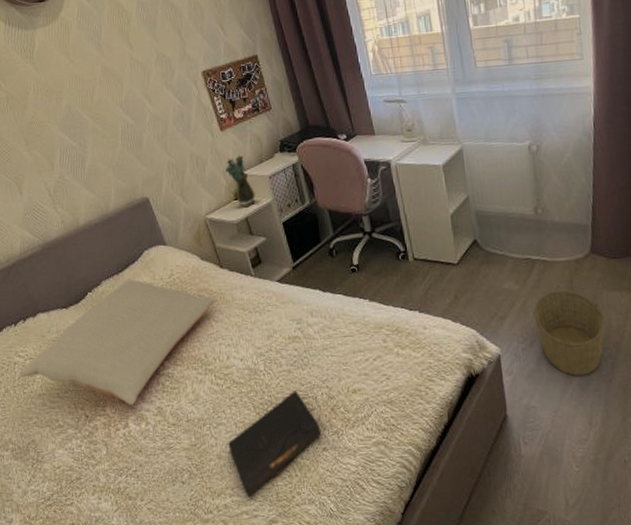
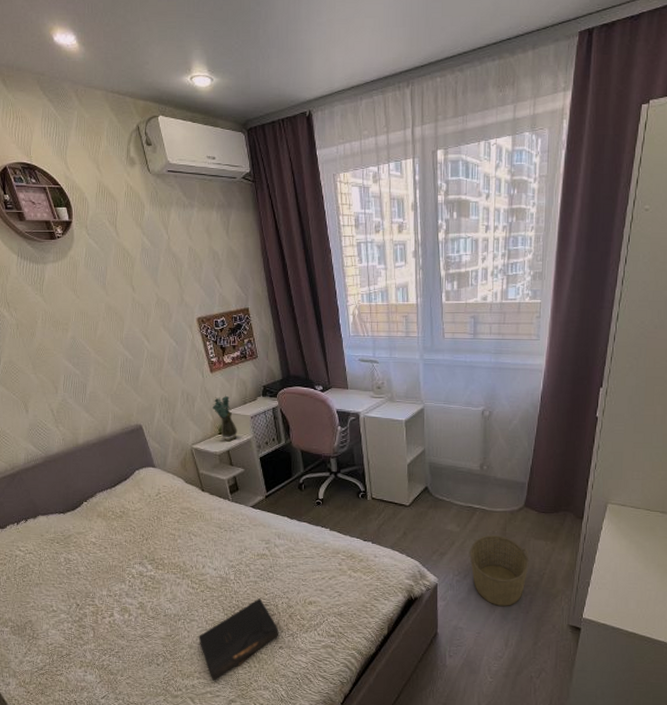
pillow: present [19,279,217,406] -> none [20,493,197,599]

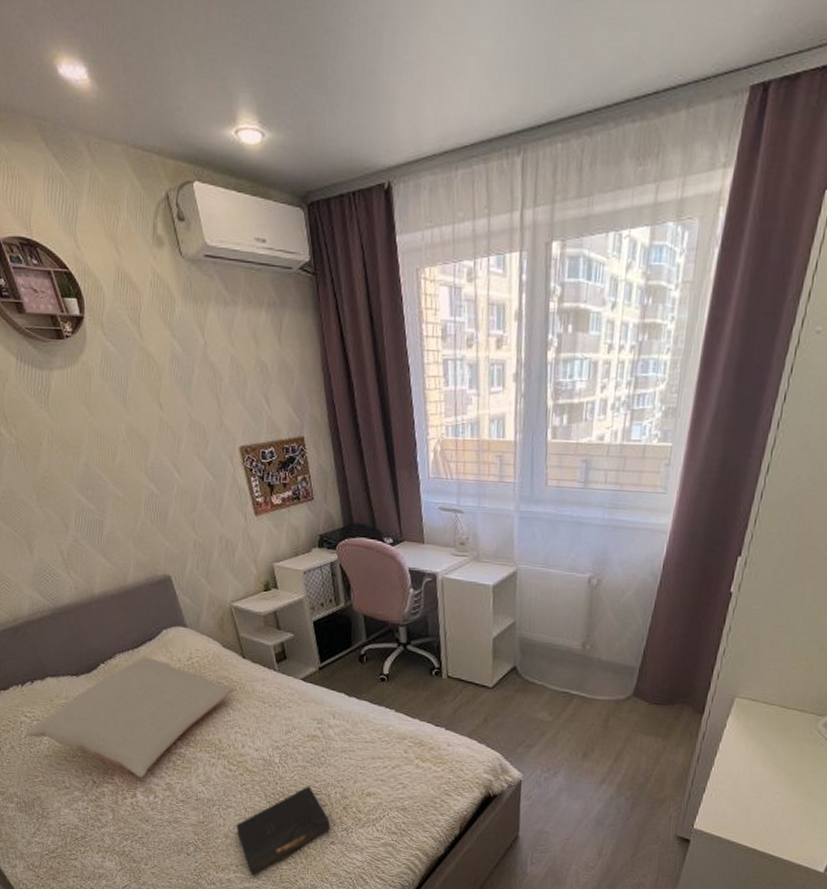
pillow: none [20,493,197,599] -> present [26,656,236,778]
vase: present [213,395,237,442] -> none [257,544,287,601]
basket: present [469,534,529,607] -> none [562,726,634,811]

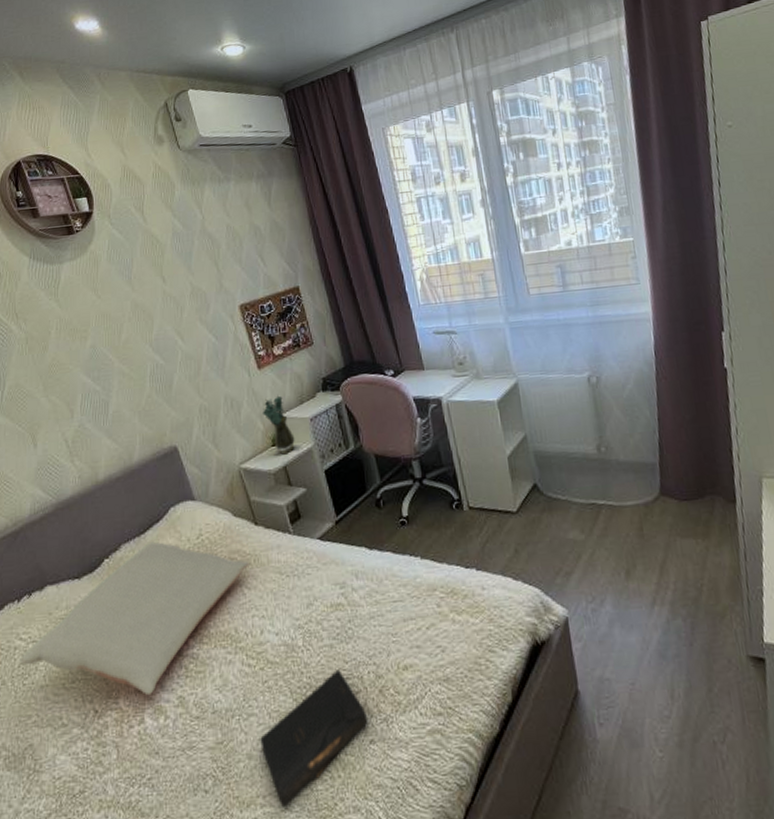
vase: none [257,544,287,601] -> present [263,395,295,455]

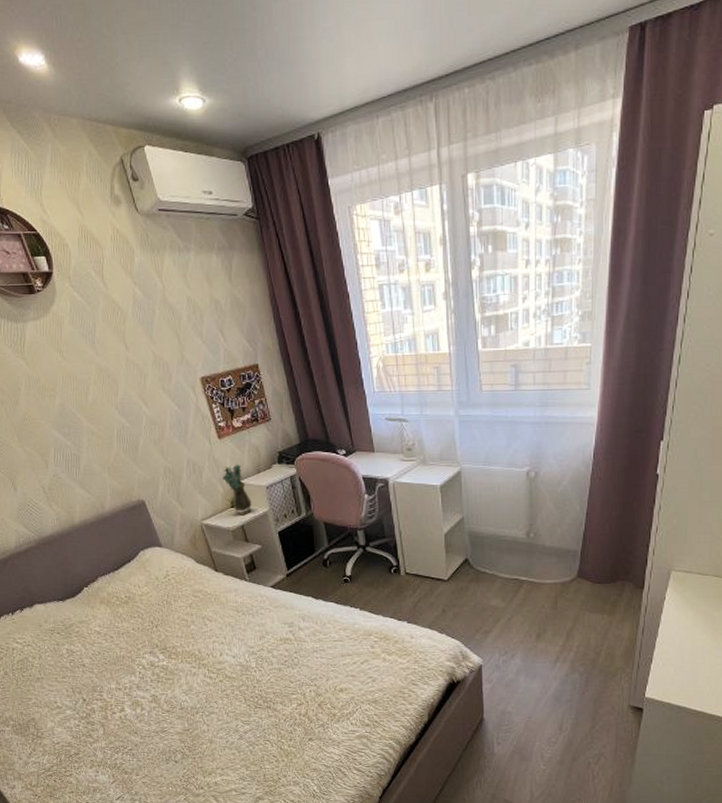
pillow: present [20,541,251,696] -> none [18,577,212,693]
book: present [260,670,368,808] -> none [219,687,308,778]

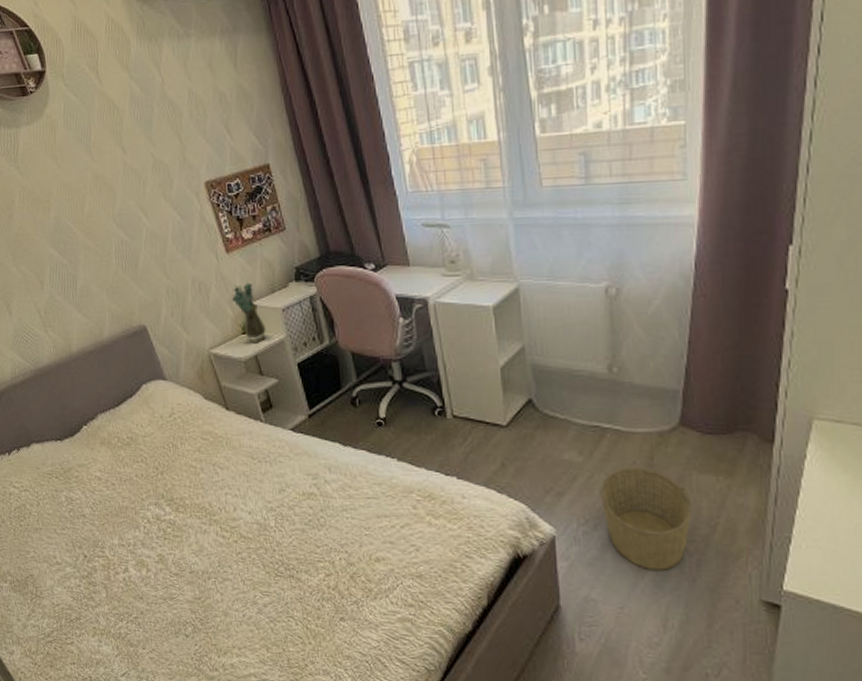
basket: none [517,609,584,688] -> present [600,466,692,572]

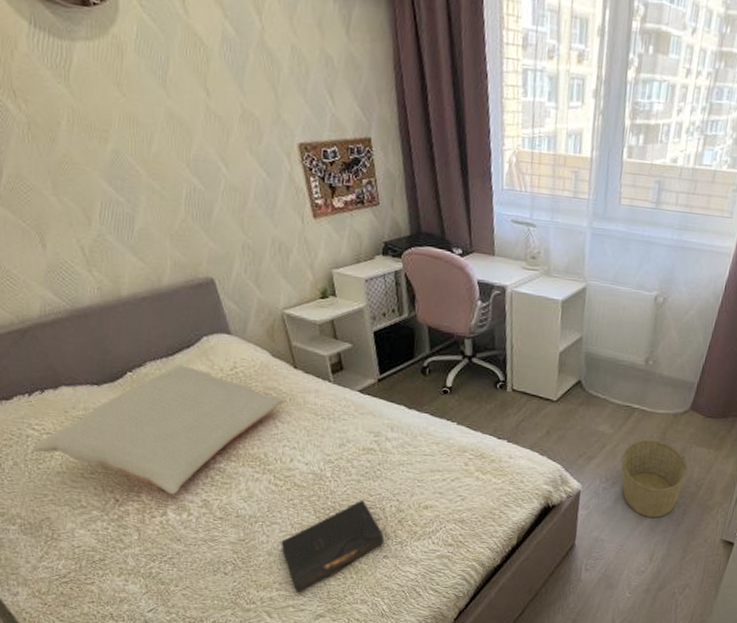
pillow: none [15,414,223,550] -> present [33,364,286,495]
vase: present [232,282,266,344] -> none [314,249,346,309]
book: none [235,552,339,661] -> present [281,500,385,594]

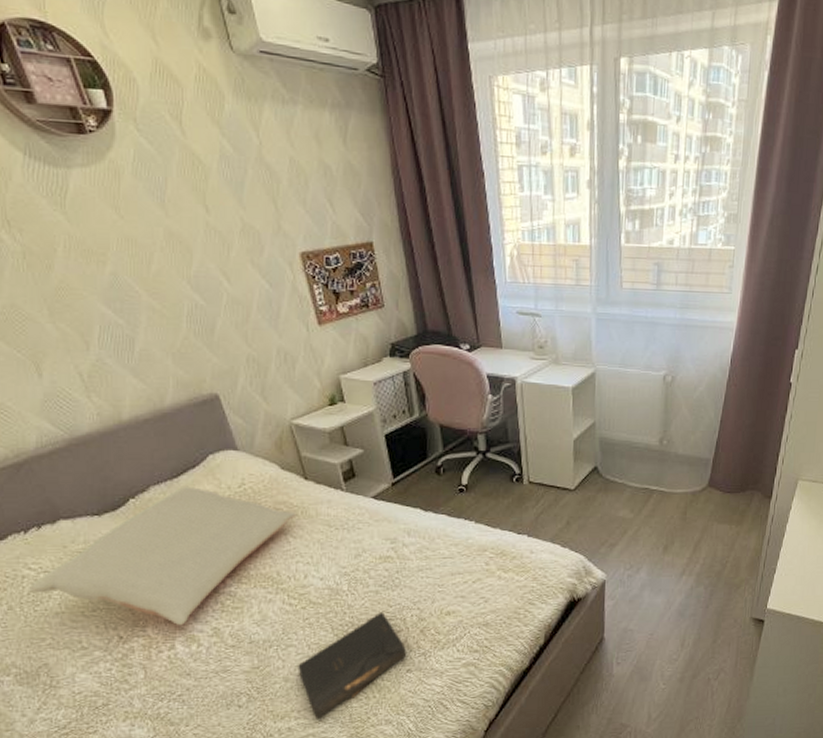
basket: present [621,438,688,519] -> none [644,520,711,603]

